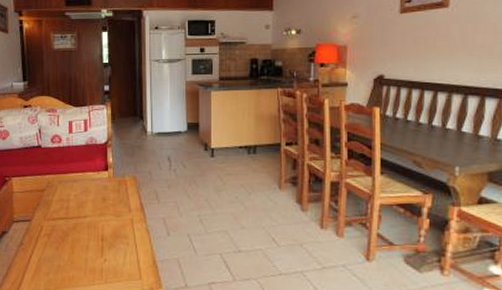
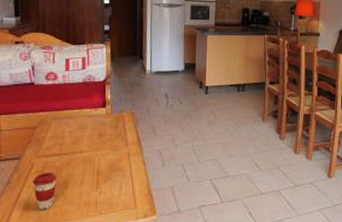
coffee cup: none [42,235,63,274] -> present [32,172,56,210]

